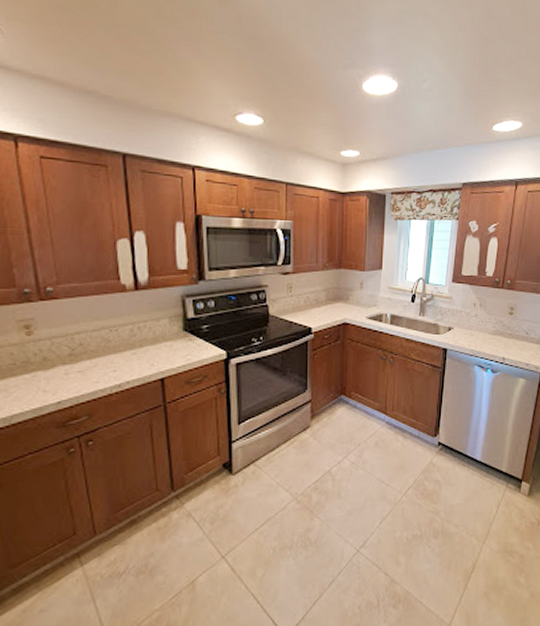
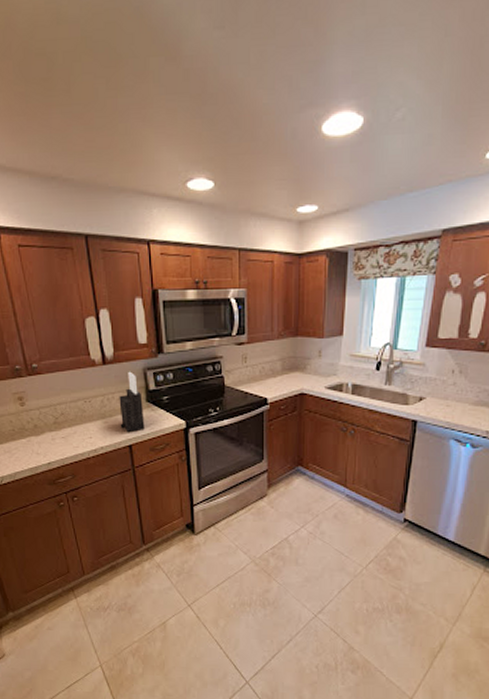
knife block: none [151,298,180,364] -> present [119,371,145,432]

